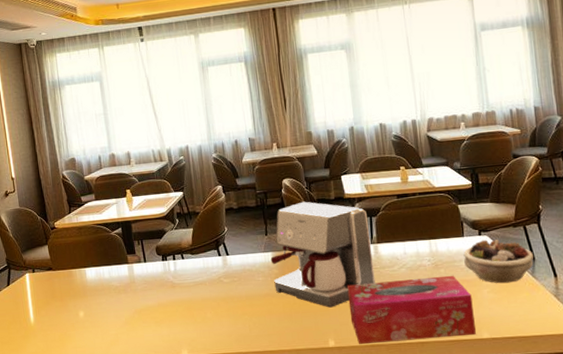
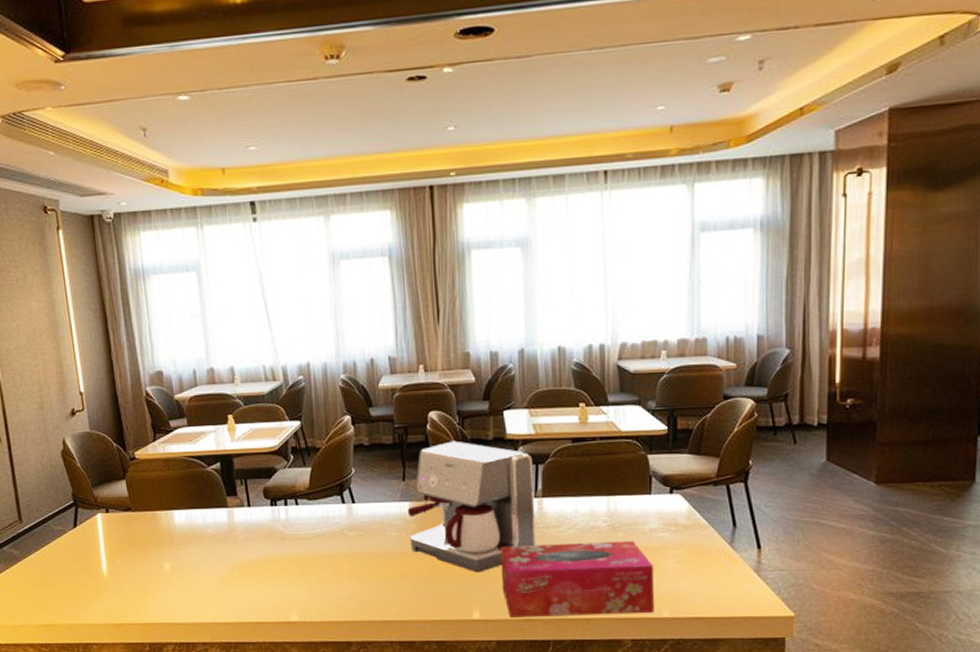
succulent planter: present [463,239,534,284] -> none [648,499,736,553]

